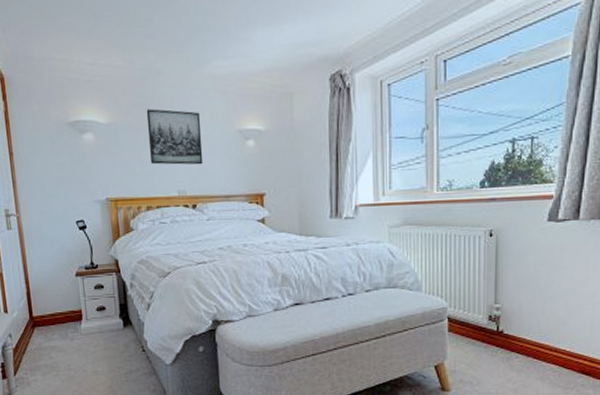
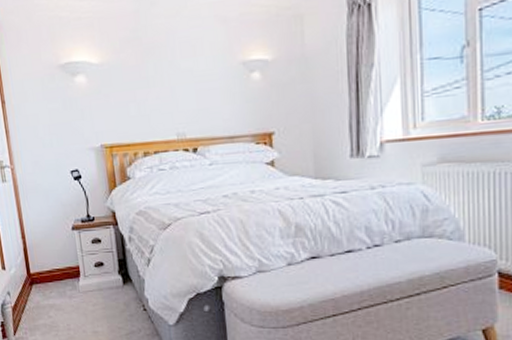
wall art: present [146,109,203,165] -> none [140,43,204,106]

